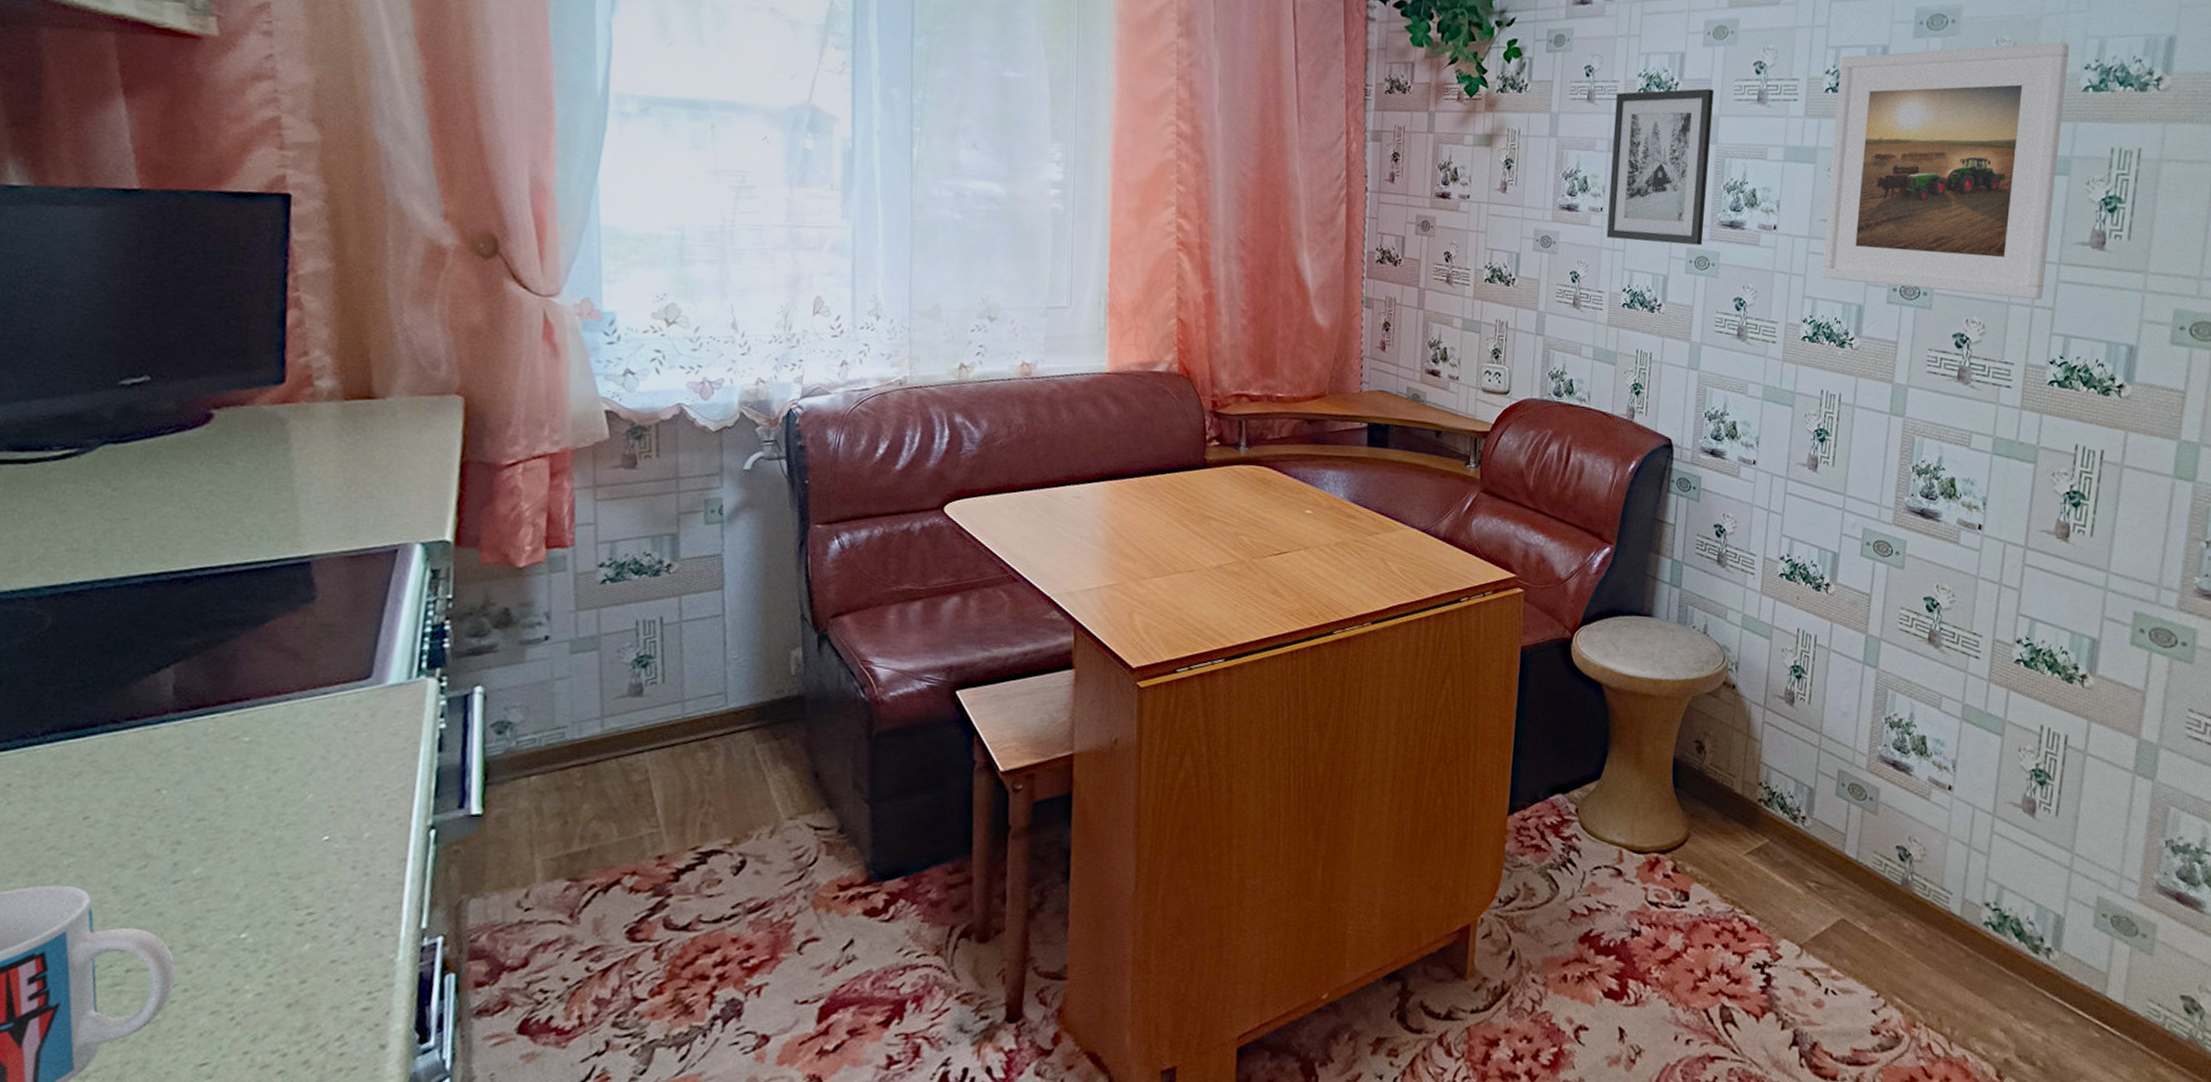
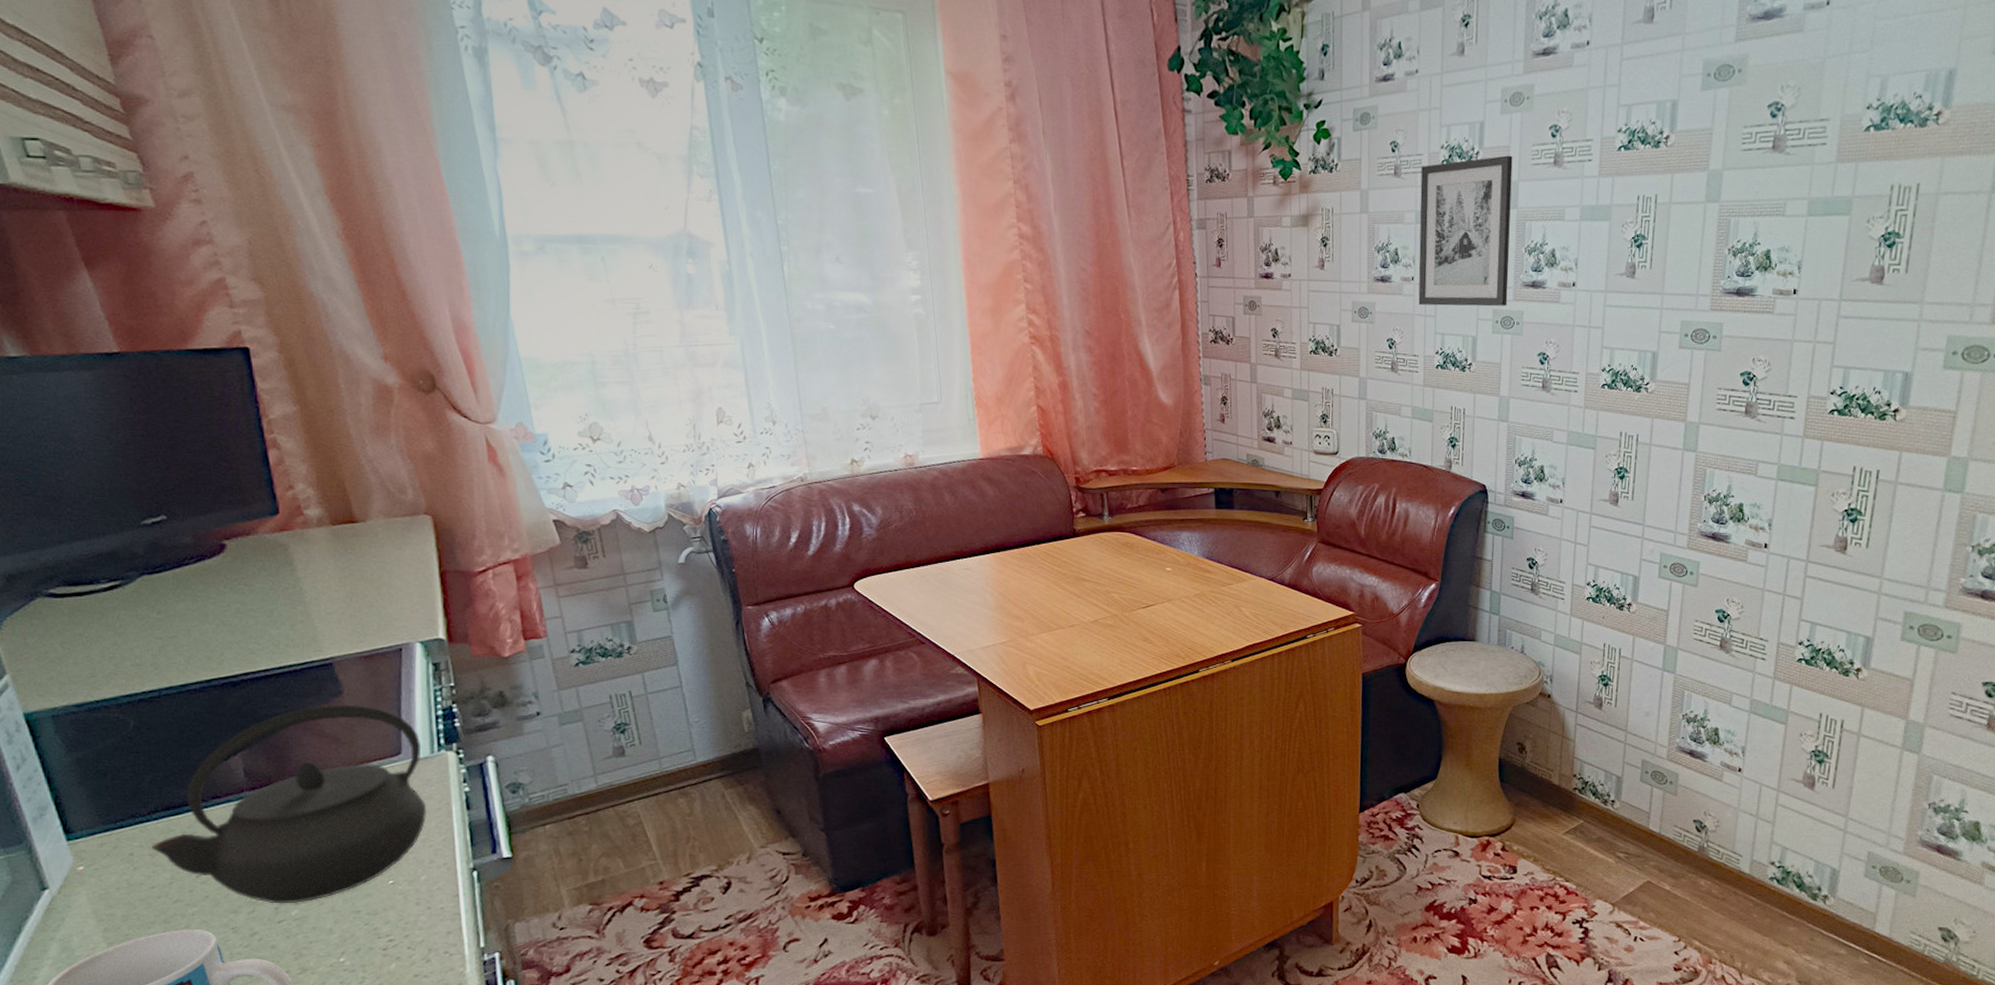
kettle: none [36,611,398,859] -> present [152,704,426,904]
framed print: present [1821,42,2070,300] -> none [1618,83,1853,336]

